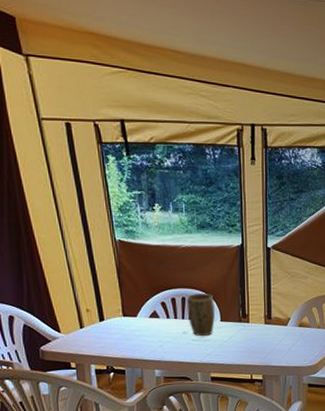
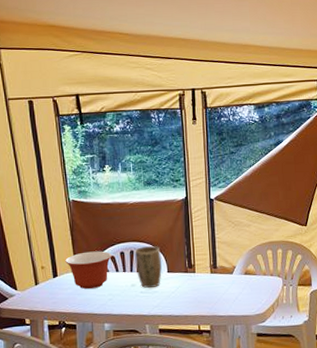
mixing bowl: none [112,296,162,335] -> present [65,251,112,290]

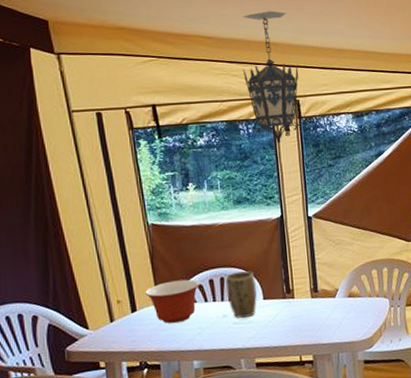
hanging lantern: none [155,9,208,131] -> present [242,11,303,144]

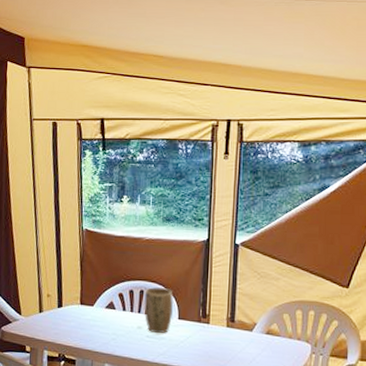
mixing bowl: present [145,279,199,324] -> none [72,285,120,326]
hanging lantern: present [242,11,303,144] -> none [189,31,248,166]

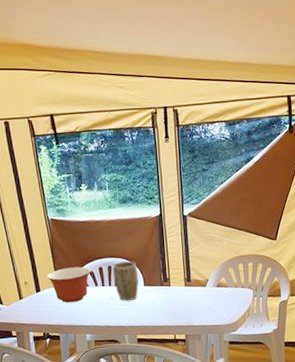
mixing bowl: none [72,285,120,326] -> present [47,266,91,303]

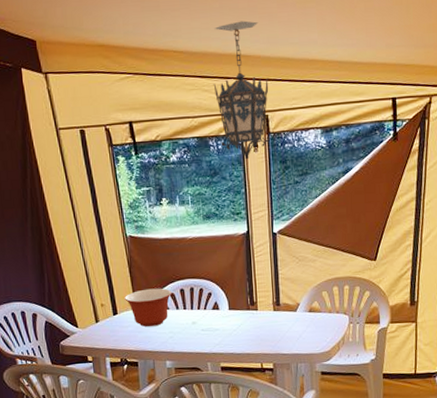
plant pot: present [112,261,139,302] -> none [195,283,223,326]
hanging lantern: none [127,25,180,150] -> present [213,20,271,160]

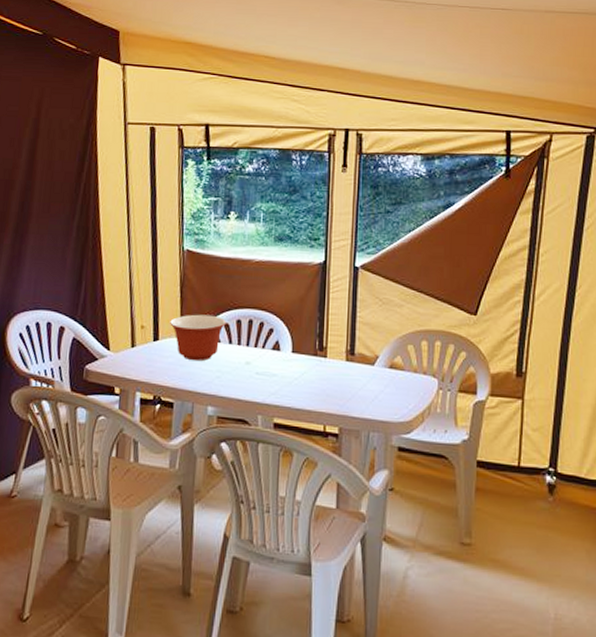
hanging lantern: present [213,20,271,160] -> none [304,33,367,180]

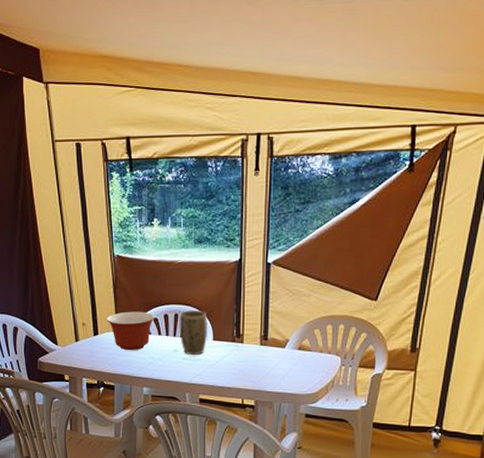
plant pot: none [253,316,287,370] -> present [179,310,208,356]

